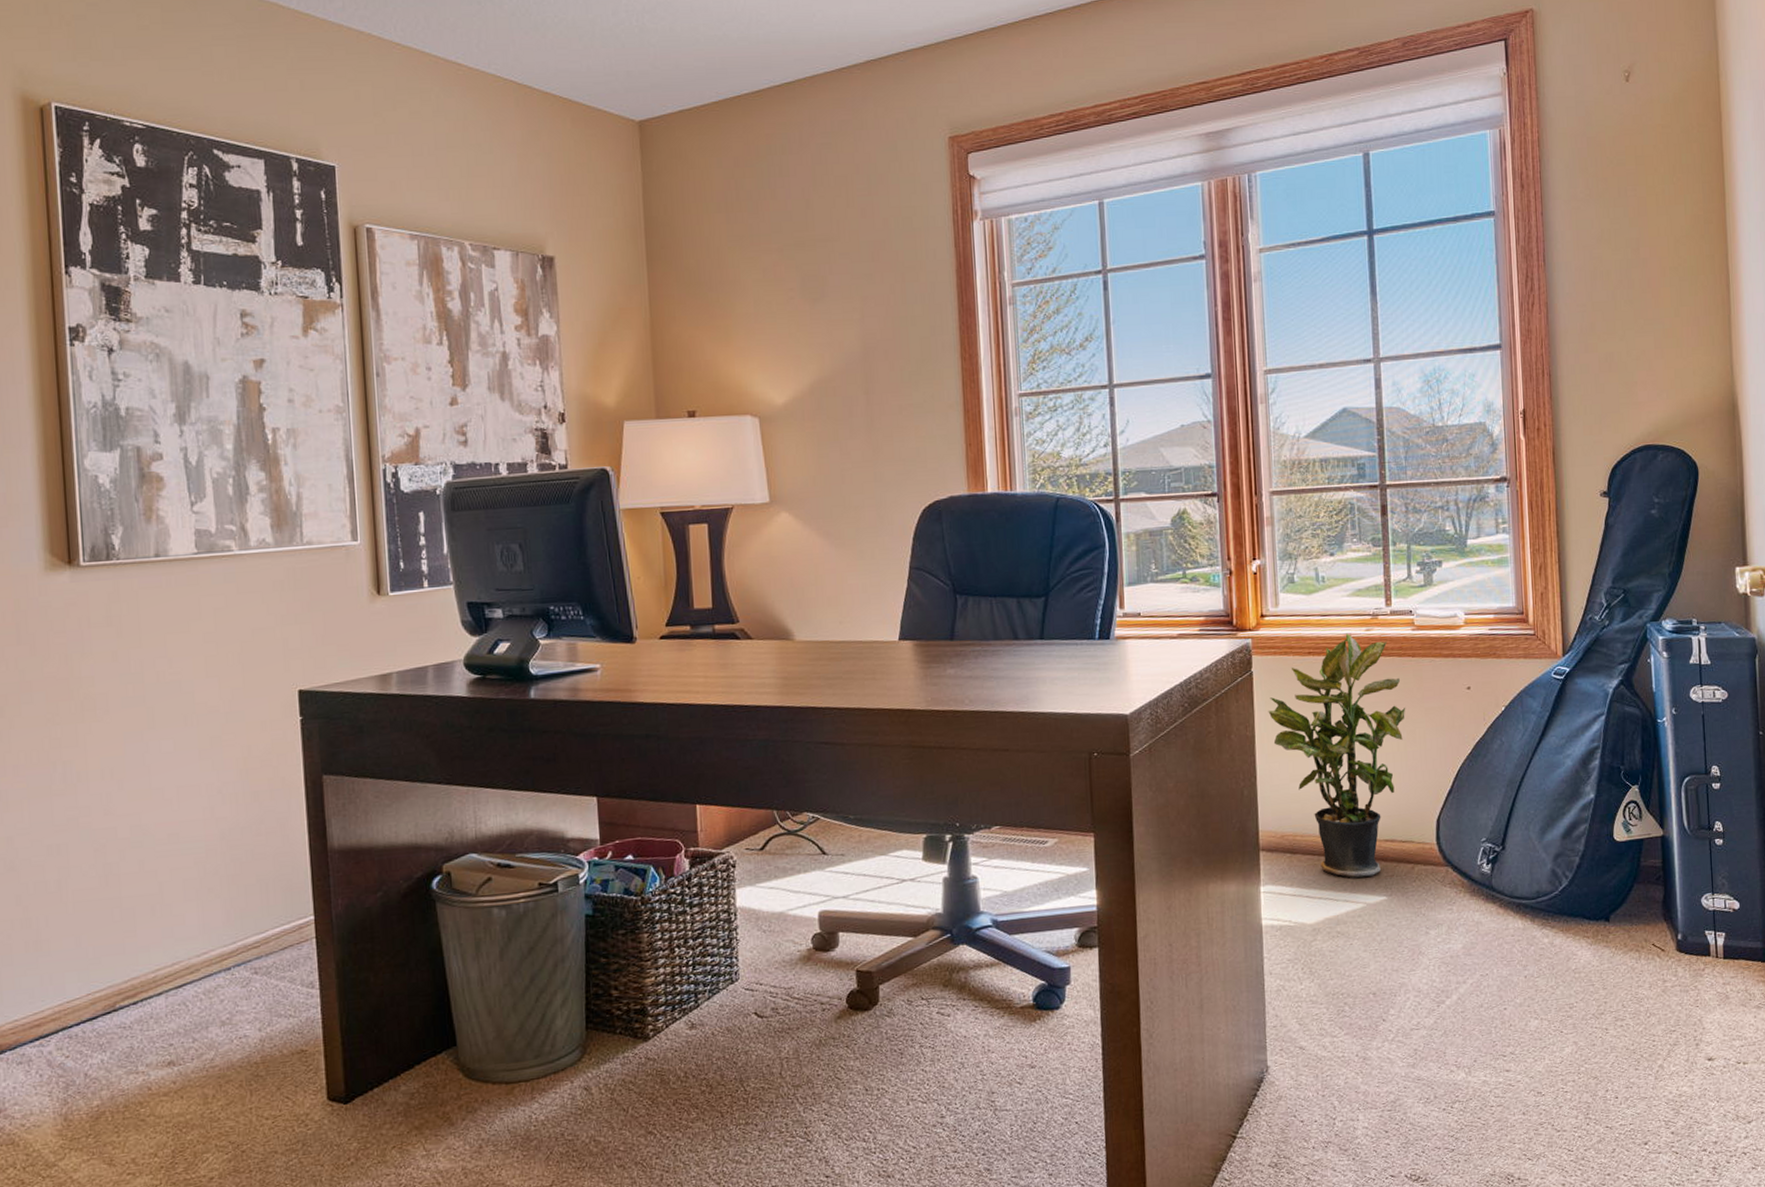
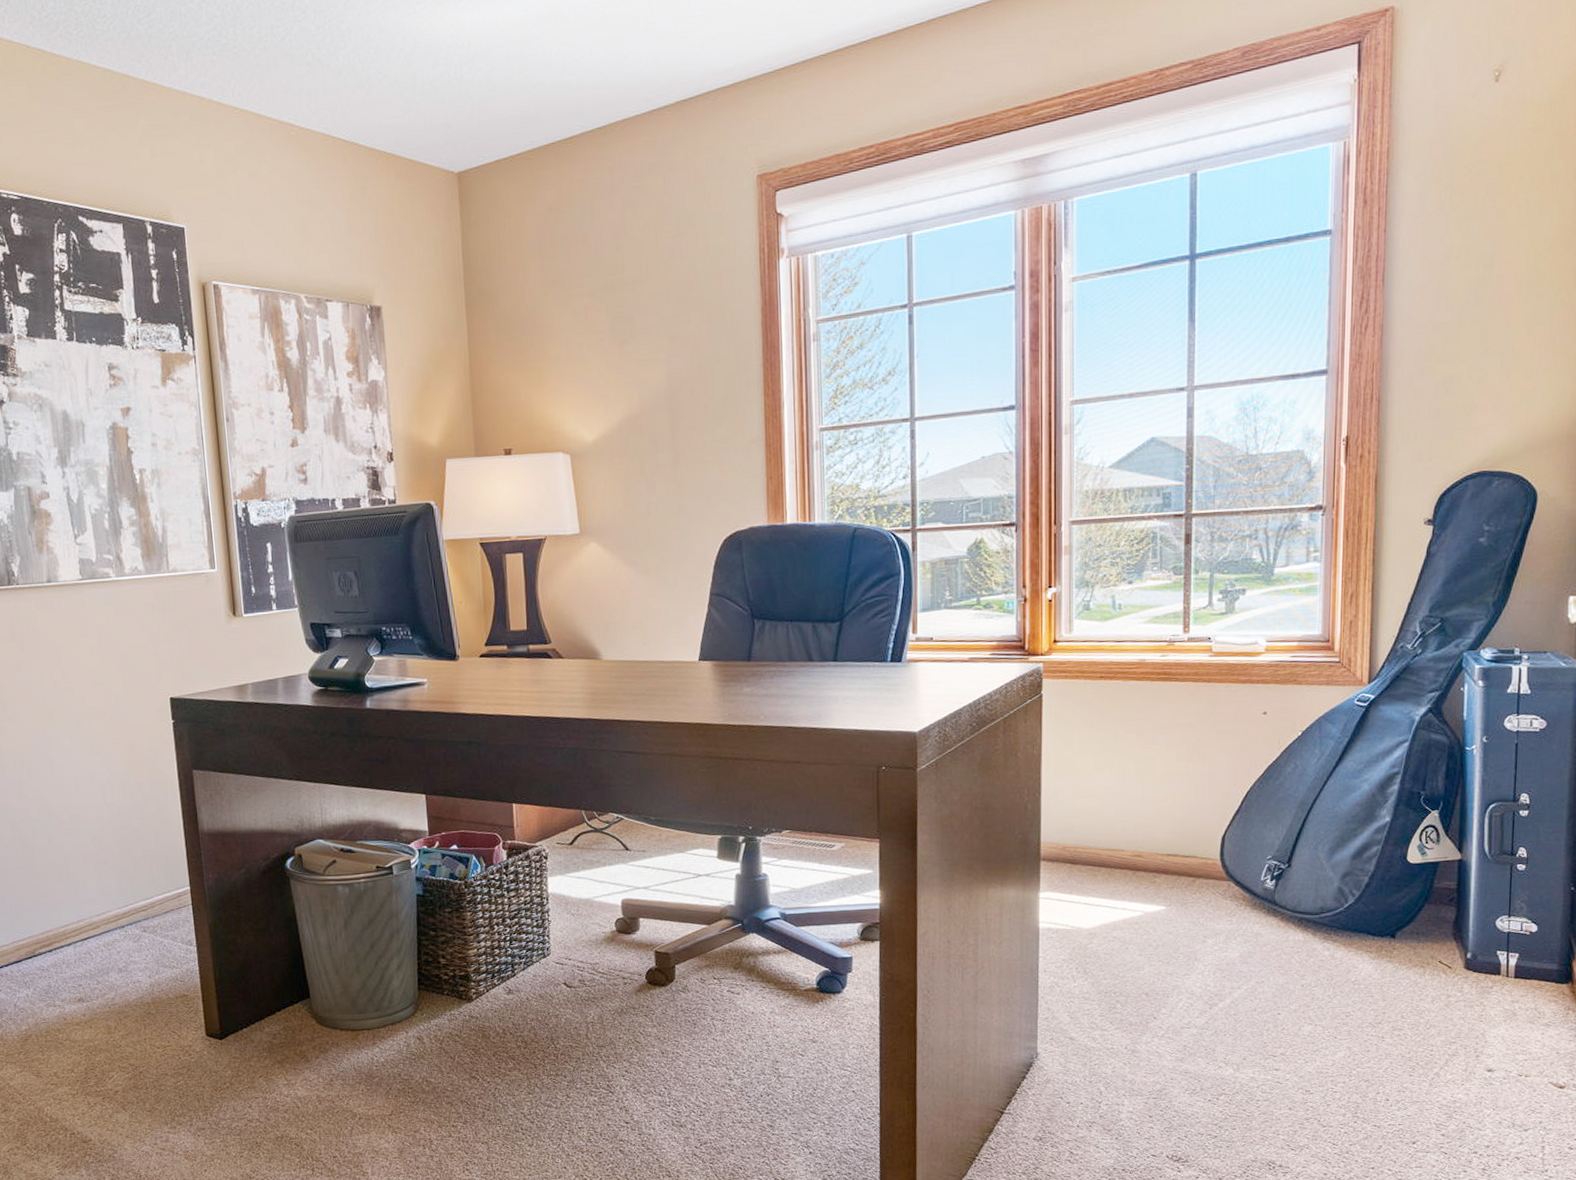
potted plant: present [1268,633,1406,879] -> none [1056,659,1198,889]

